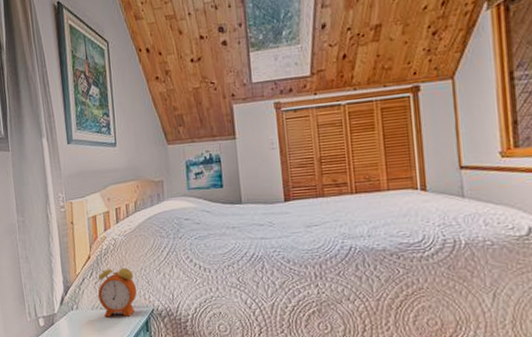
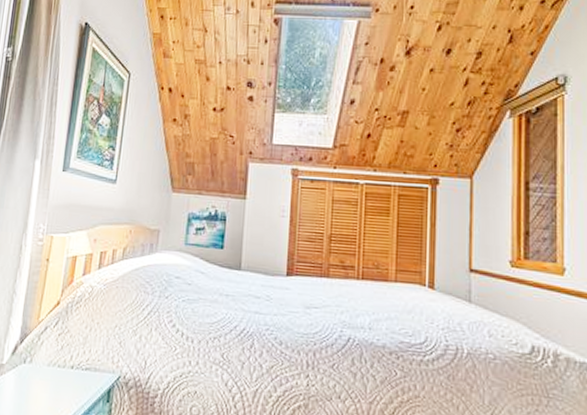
alarm clock: present [97,261,137,318] -> none [58,311,106,381]

